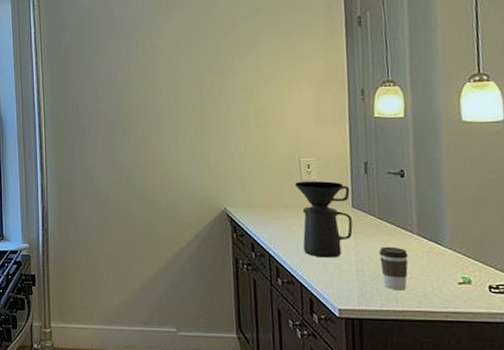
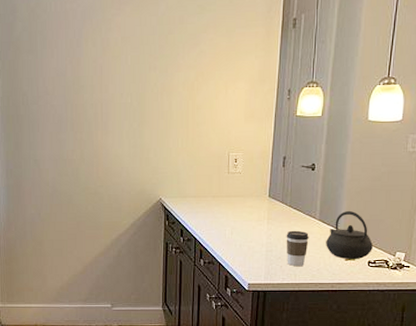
coffee maker: present [294,181,353,258] -> none [222,174,269,241]
kettle: none [430,223,492,284] -> present [326,210,373,260]

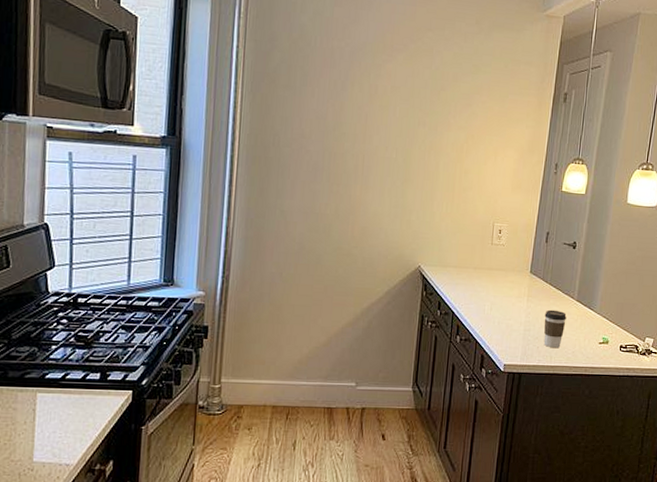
kettle: present [326,210,373,260] -> none [582,292,625,344]

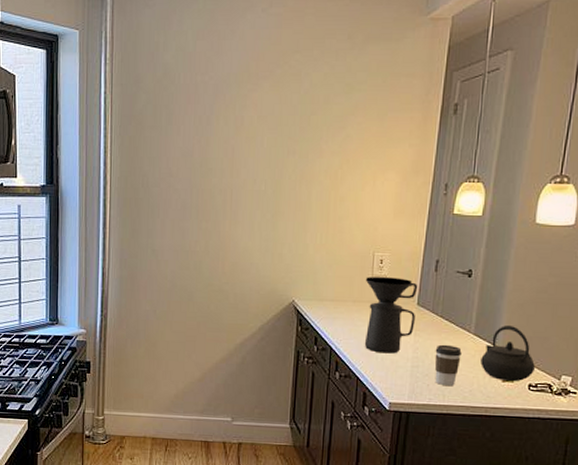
coffee maker: none [483,245,531,318] -> present [364,277,418,354]
kettle: none [582,292,625,344] -> present [480,324,535,382]

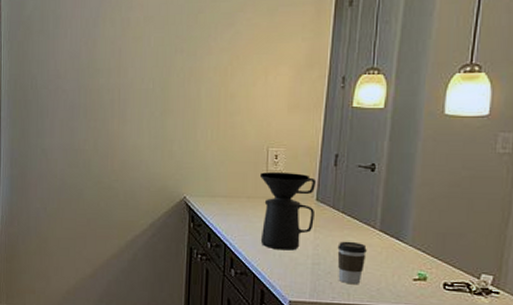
kettle: present [480,324,535,382] -> none [388,220,450,281]

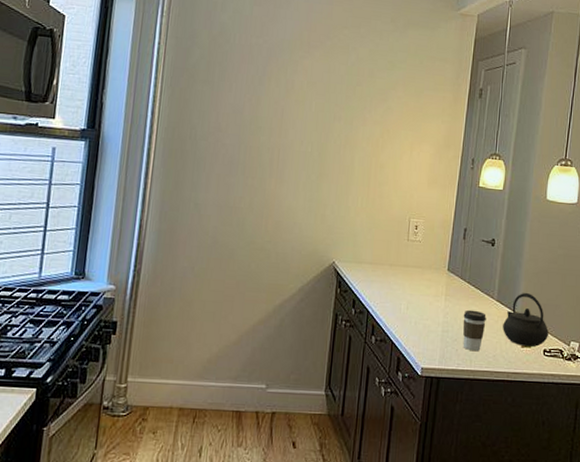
coffee maker: present [259,172,317,251] -> none [399,241,449,318]
kettle: none [388,220,450,281] -> present [503,292,548,348]

